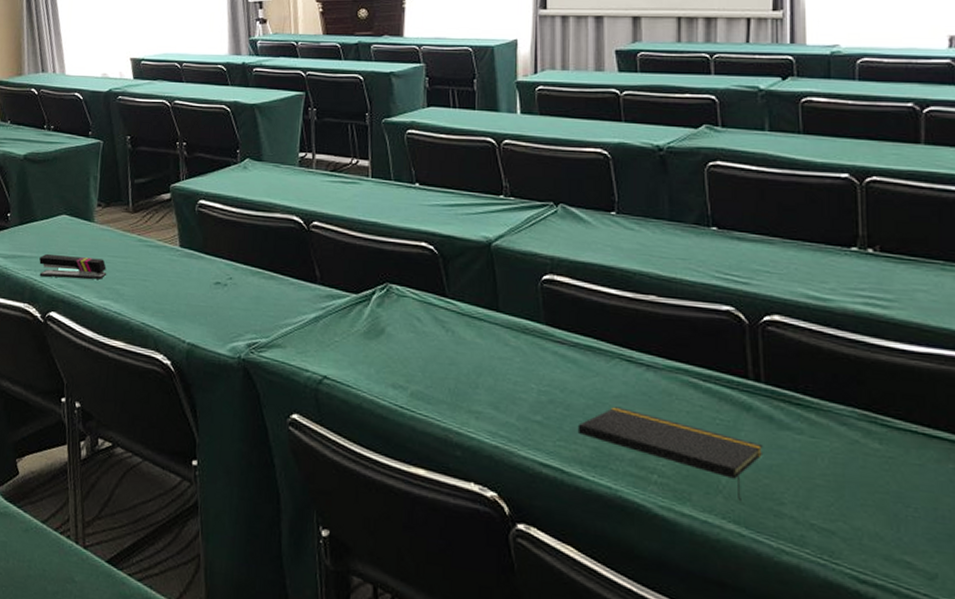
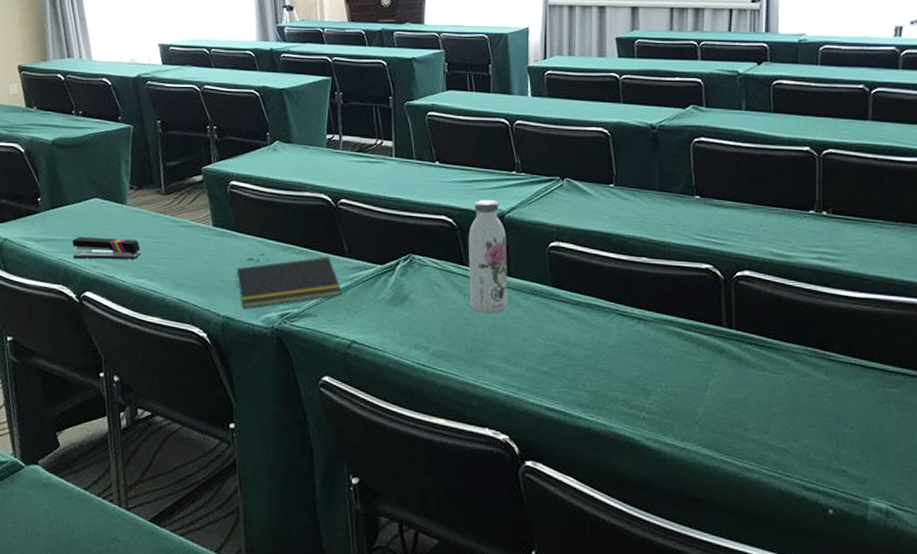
notepad: none [201,283,314,336] -> present [235,256,342,309]
water bottle: none [451,225,496,353] -> present [468,199,508,314]
notepad: present [577,407,764,500] -> none [578,355,733,429]

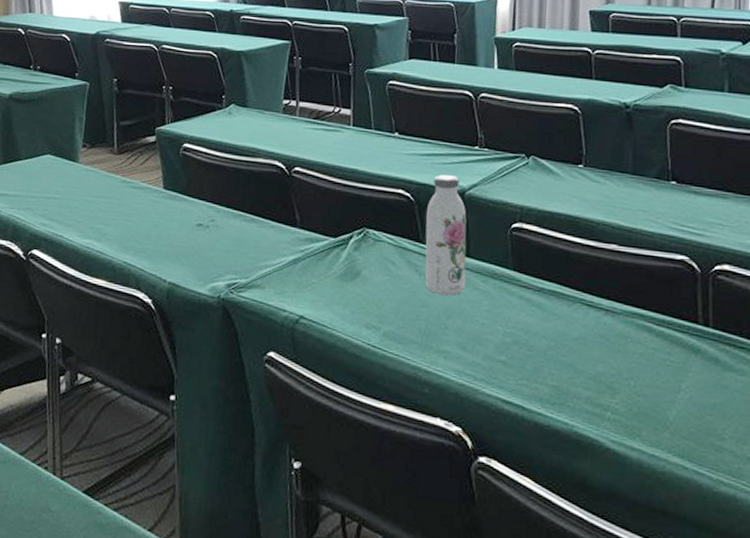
stapler: present [72,236,141,260] -> none [22,192,91,219]
notepad: present [235,256,342,309] -> none [183,226,292,276]

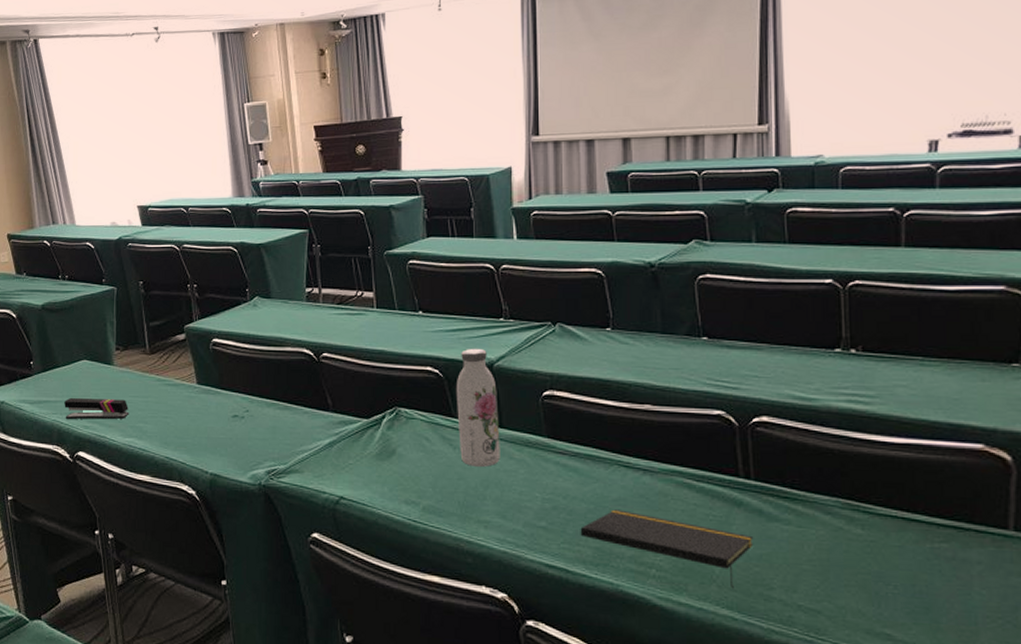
stapler: none [22,192,91,219] -> present [64,397,130,420]
notepad: none [539,348,709,436] -> present [580,509,754,588]

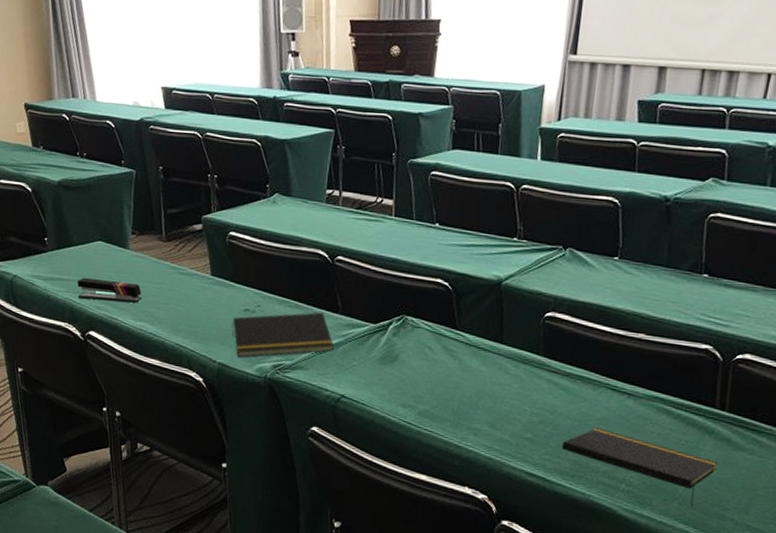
notepad: none [221,411,328,466] -> present [231,312,334,358]
water bottle: present [456,348,500,467] -> none [459,264,502,379]

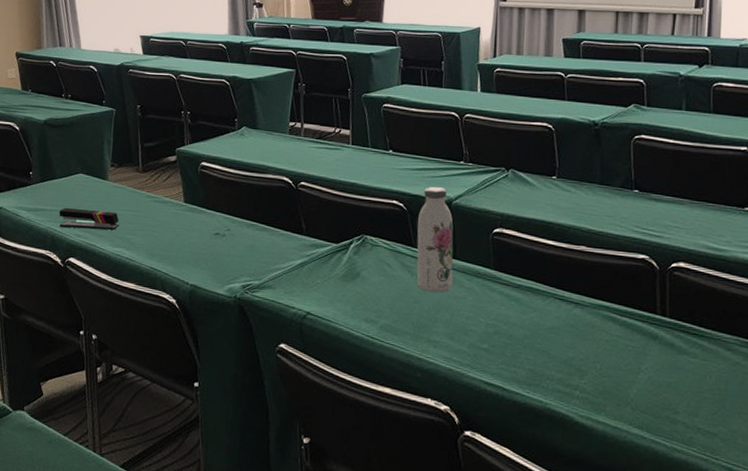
notepad: present [231,312,334,358] -> none [203,234,300,279]
water bottle: none [459,264,502,379] -> present [417,186,454,293]
notepad: present [561,428,719,506] -> none [517,336,665,410]

